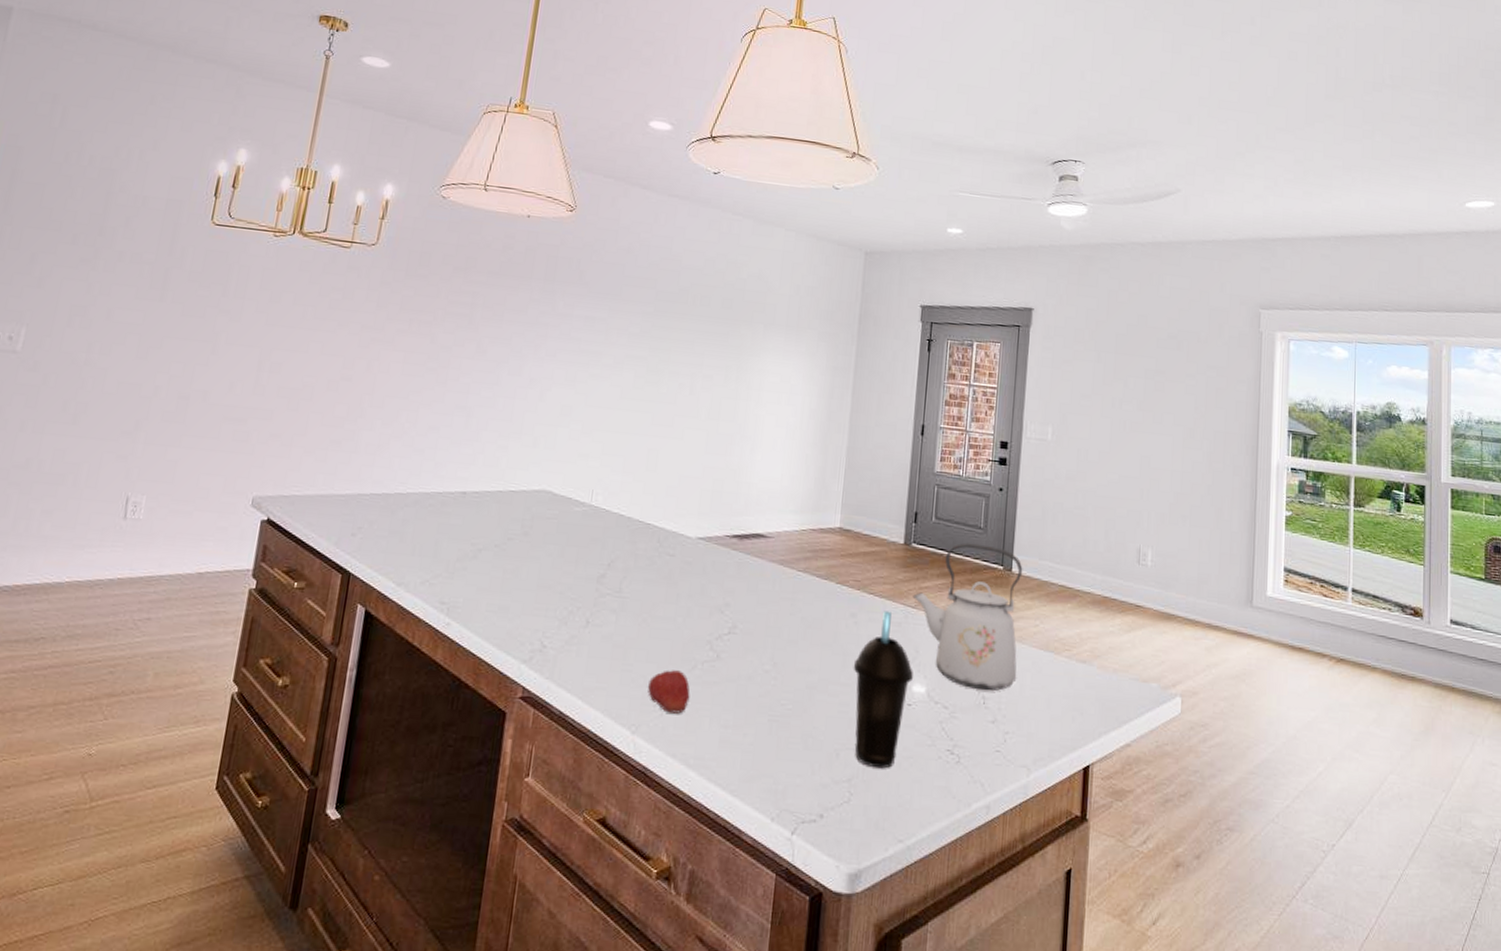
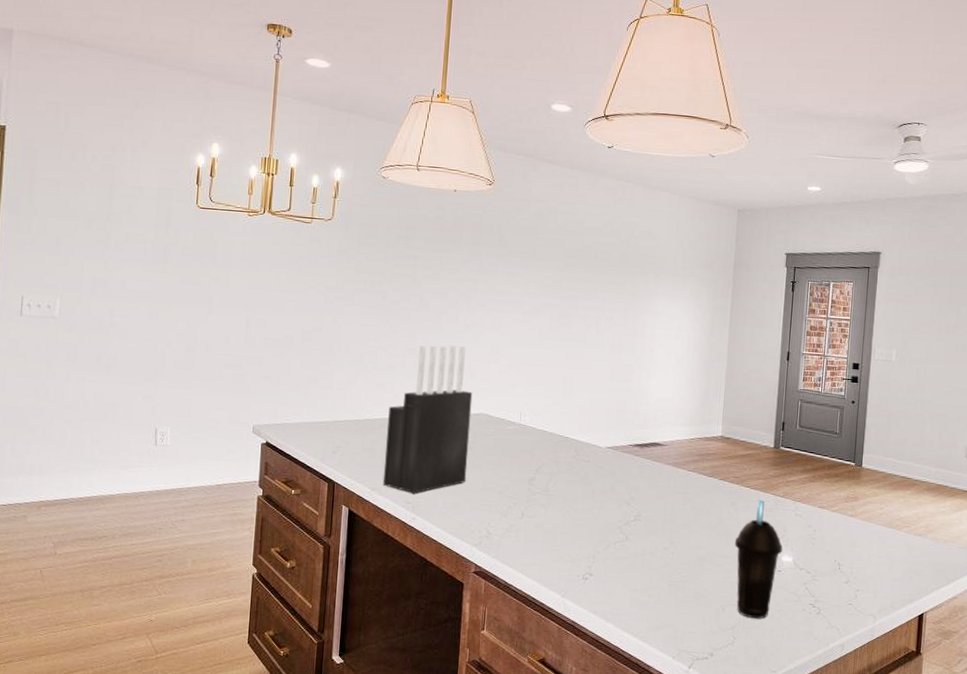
knife block: none [411,402,534,592] -> present [382,345,473,494]
fruit: present [648,670,690,714] -> none [573,549,606,582]
kettle: present [912,543,1023,691] -> none [781,445,871,559]

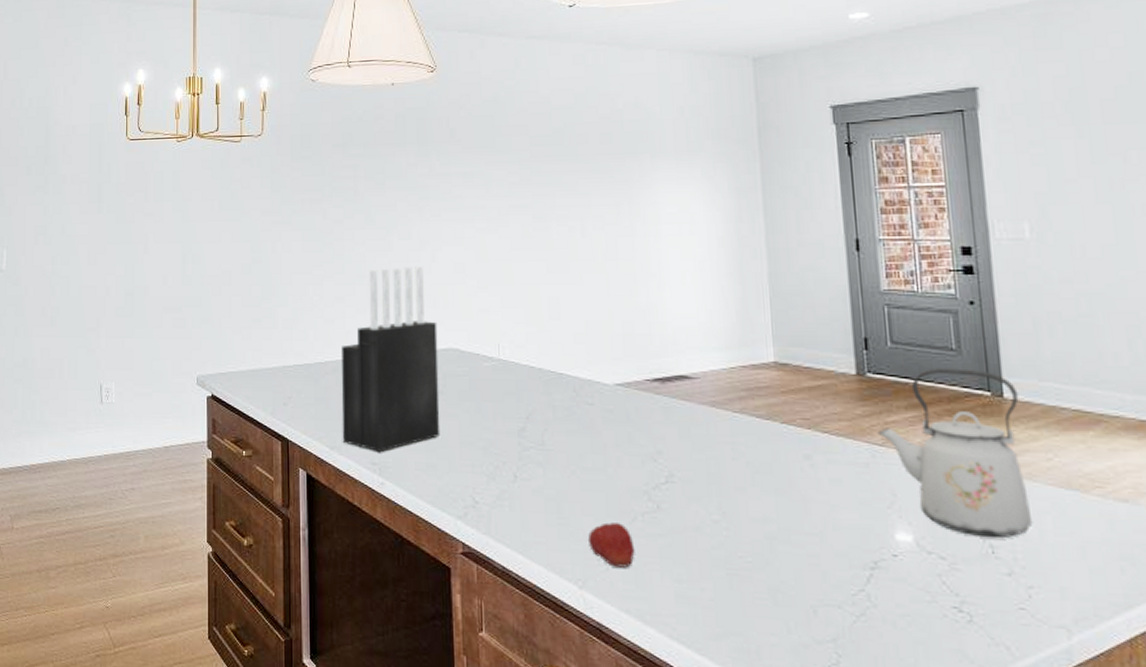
fruit: none [573,549,606,582] -> present [588,522,635,568]
cup: present [734,500,782,619] -> none [817,450,894,628]
kettle: none [781,445,871,559] -> present [877,368,1033,538]

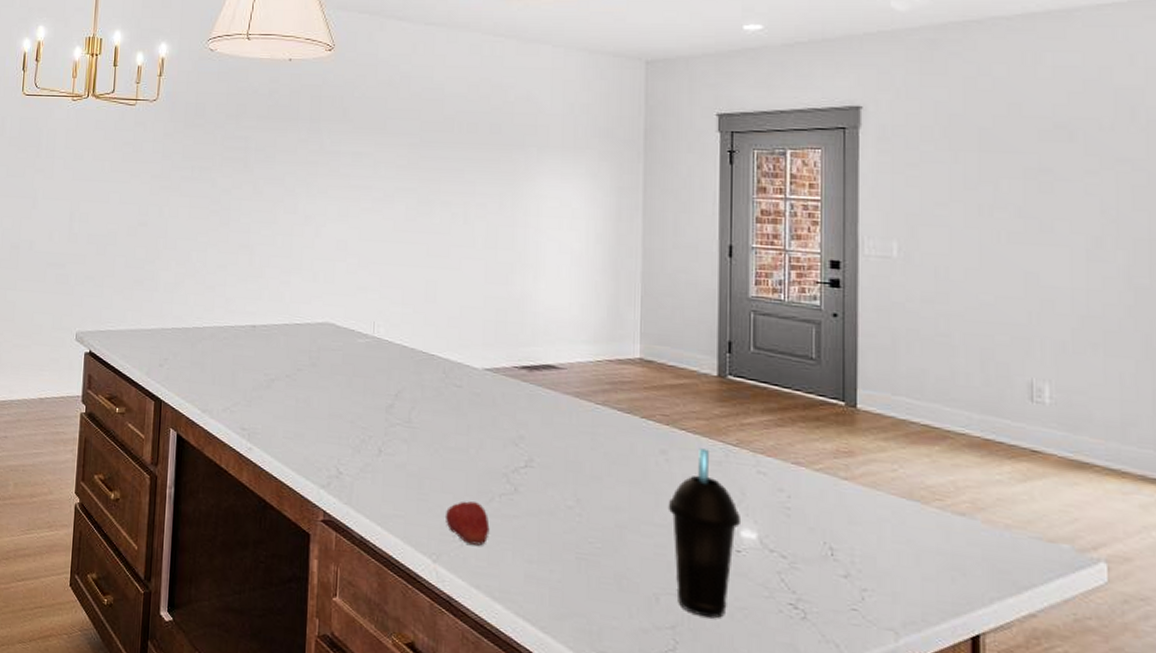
knife block: present [341,267,440,453] -> none [214,240,316,419]
cup: none [817,450,894,628] -> present [668,448,740,618]
kettle: present [877,368,1033,538] -> none [733,375,873,542]

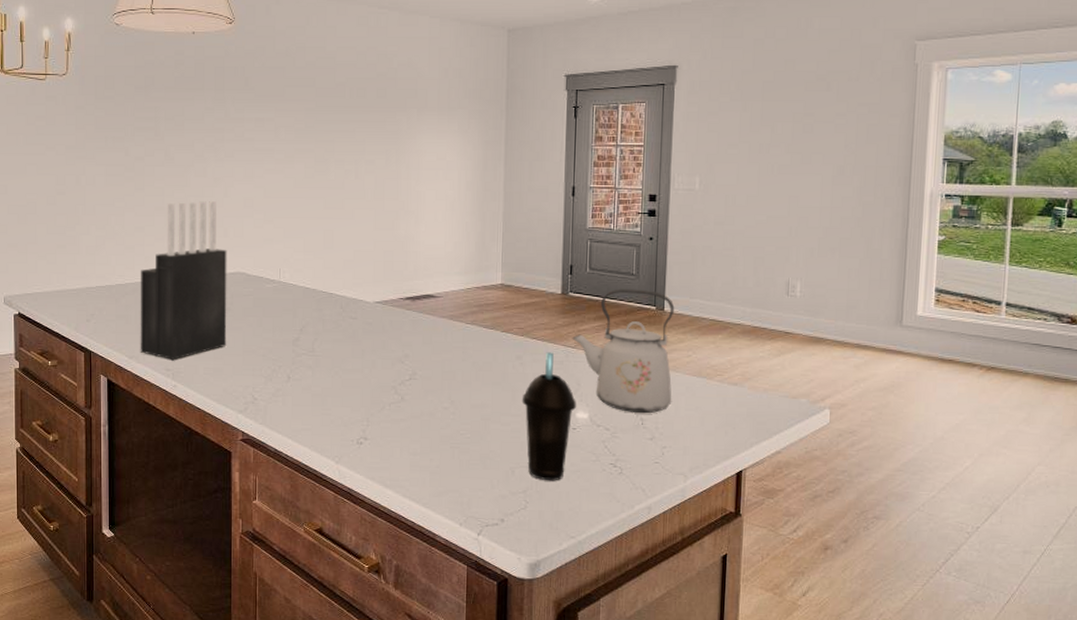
knife block: none [214,240,316,419] -> present [140,201,227,361]
fruit: present [446,501,490,546] -> none [346,411,382,446]
kettle: none [733,375,873,542] -> present [572,288,675,414]

